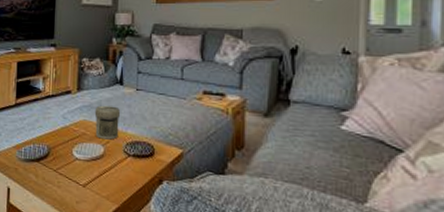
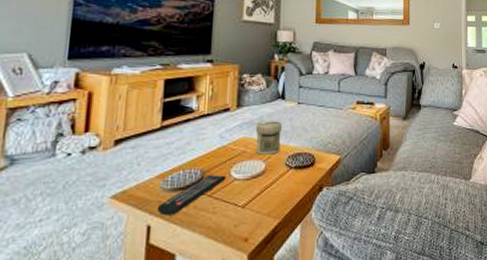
remote control: none [14,151,68,183] -> present [157,174,226,216]

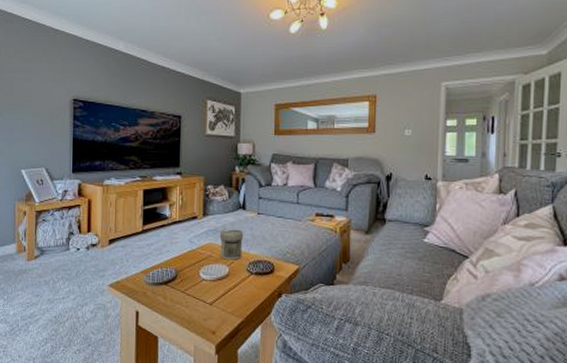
remote control: present [157,174,226,216] -> none [142,273,195,305]

